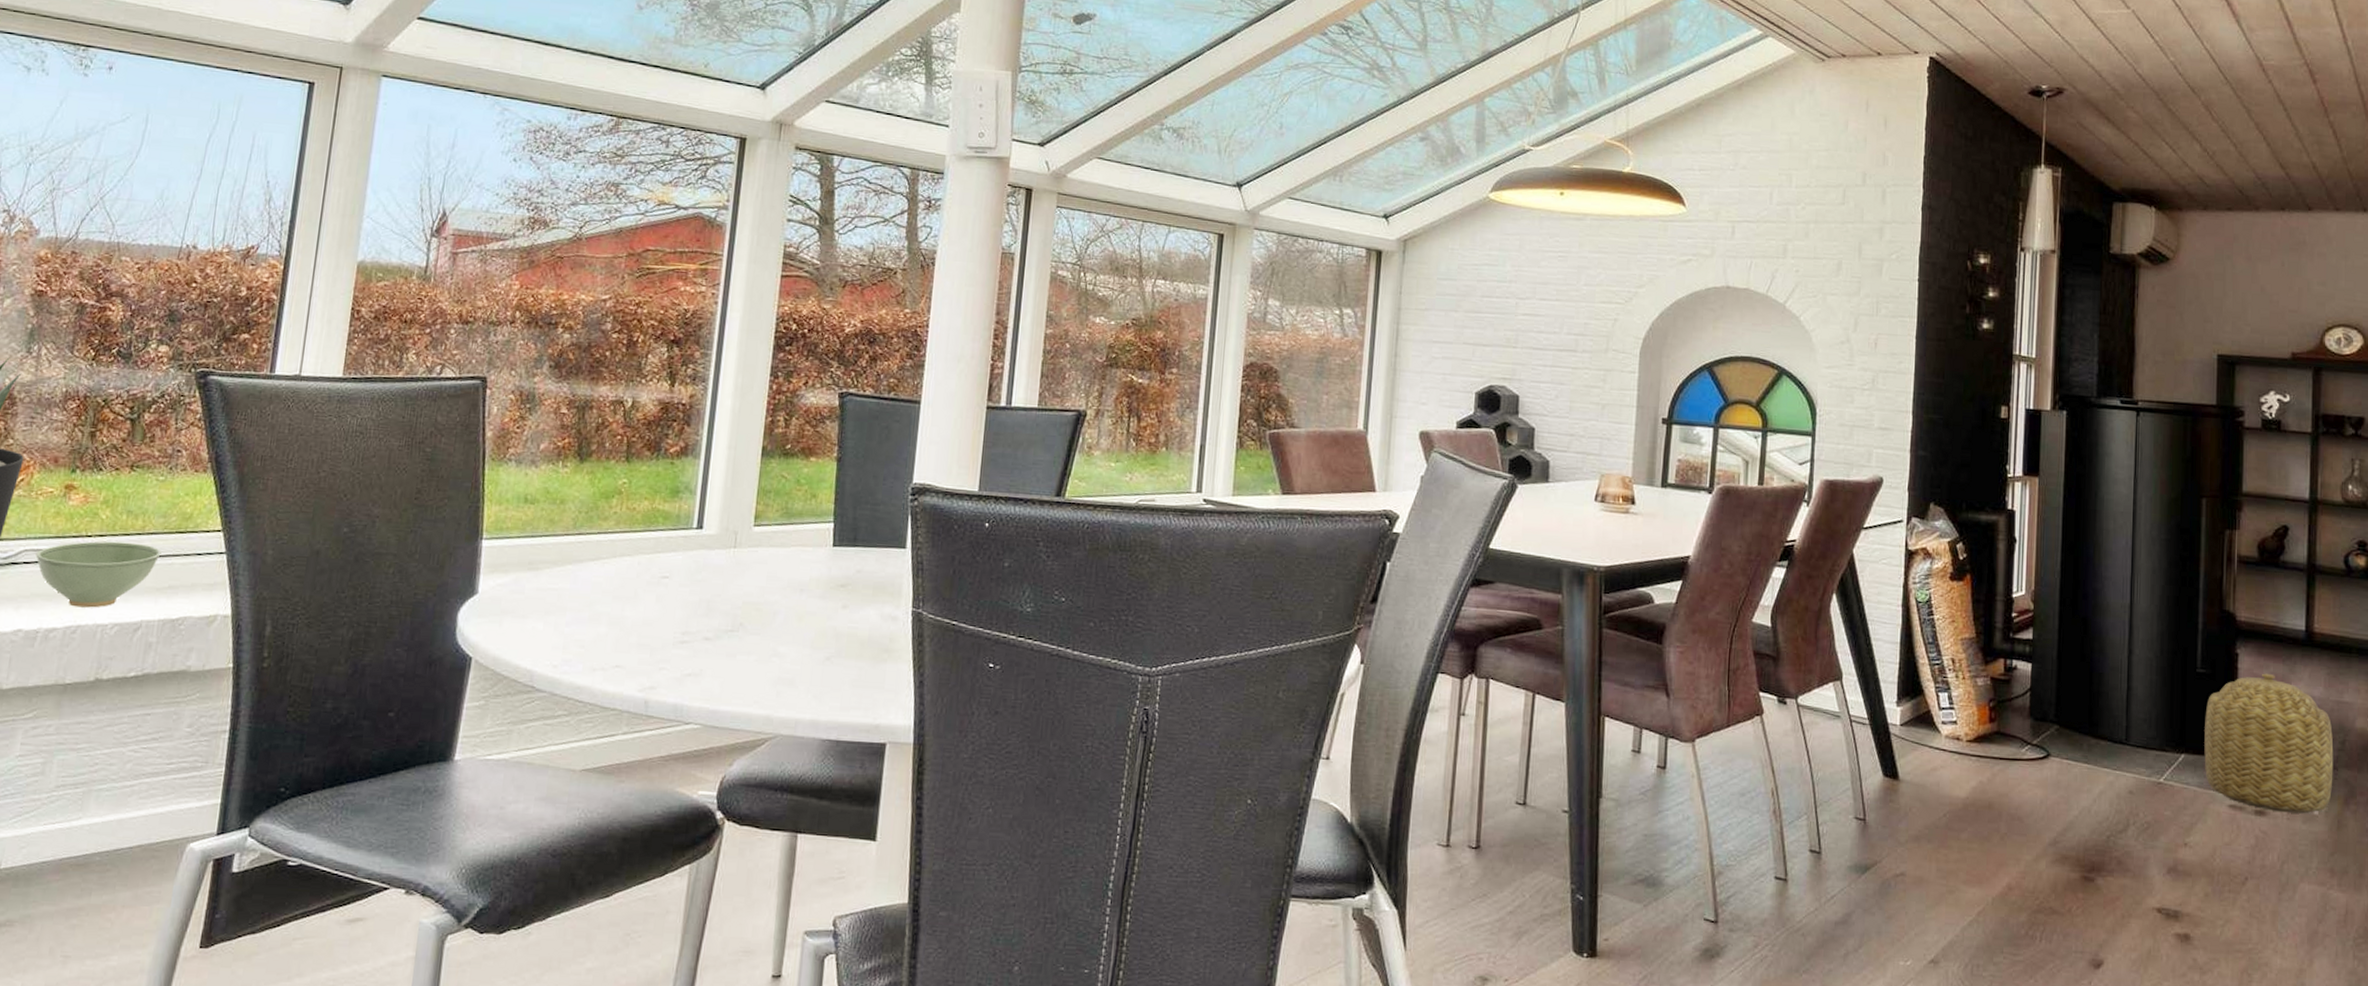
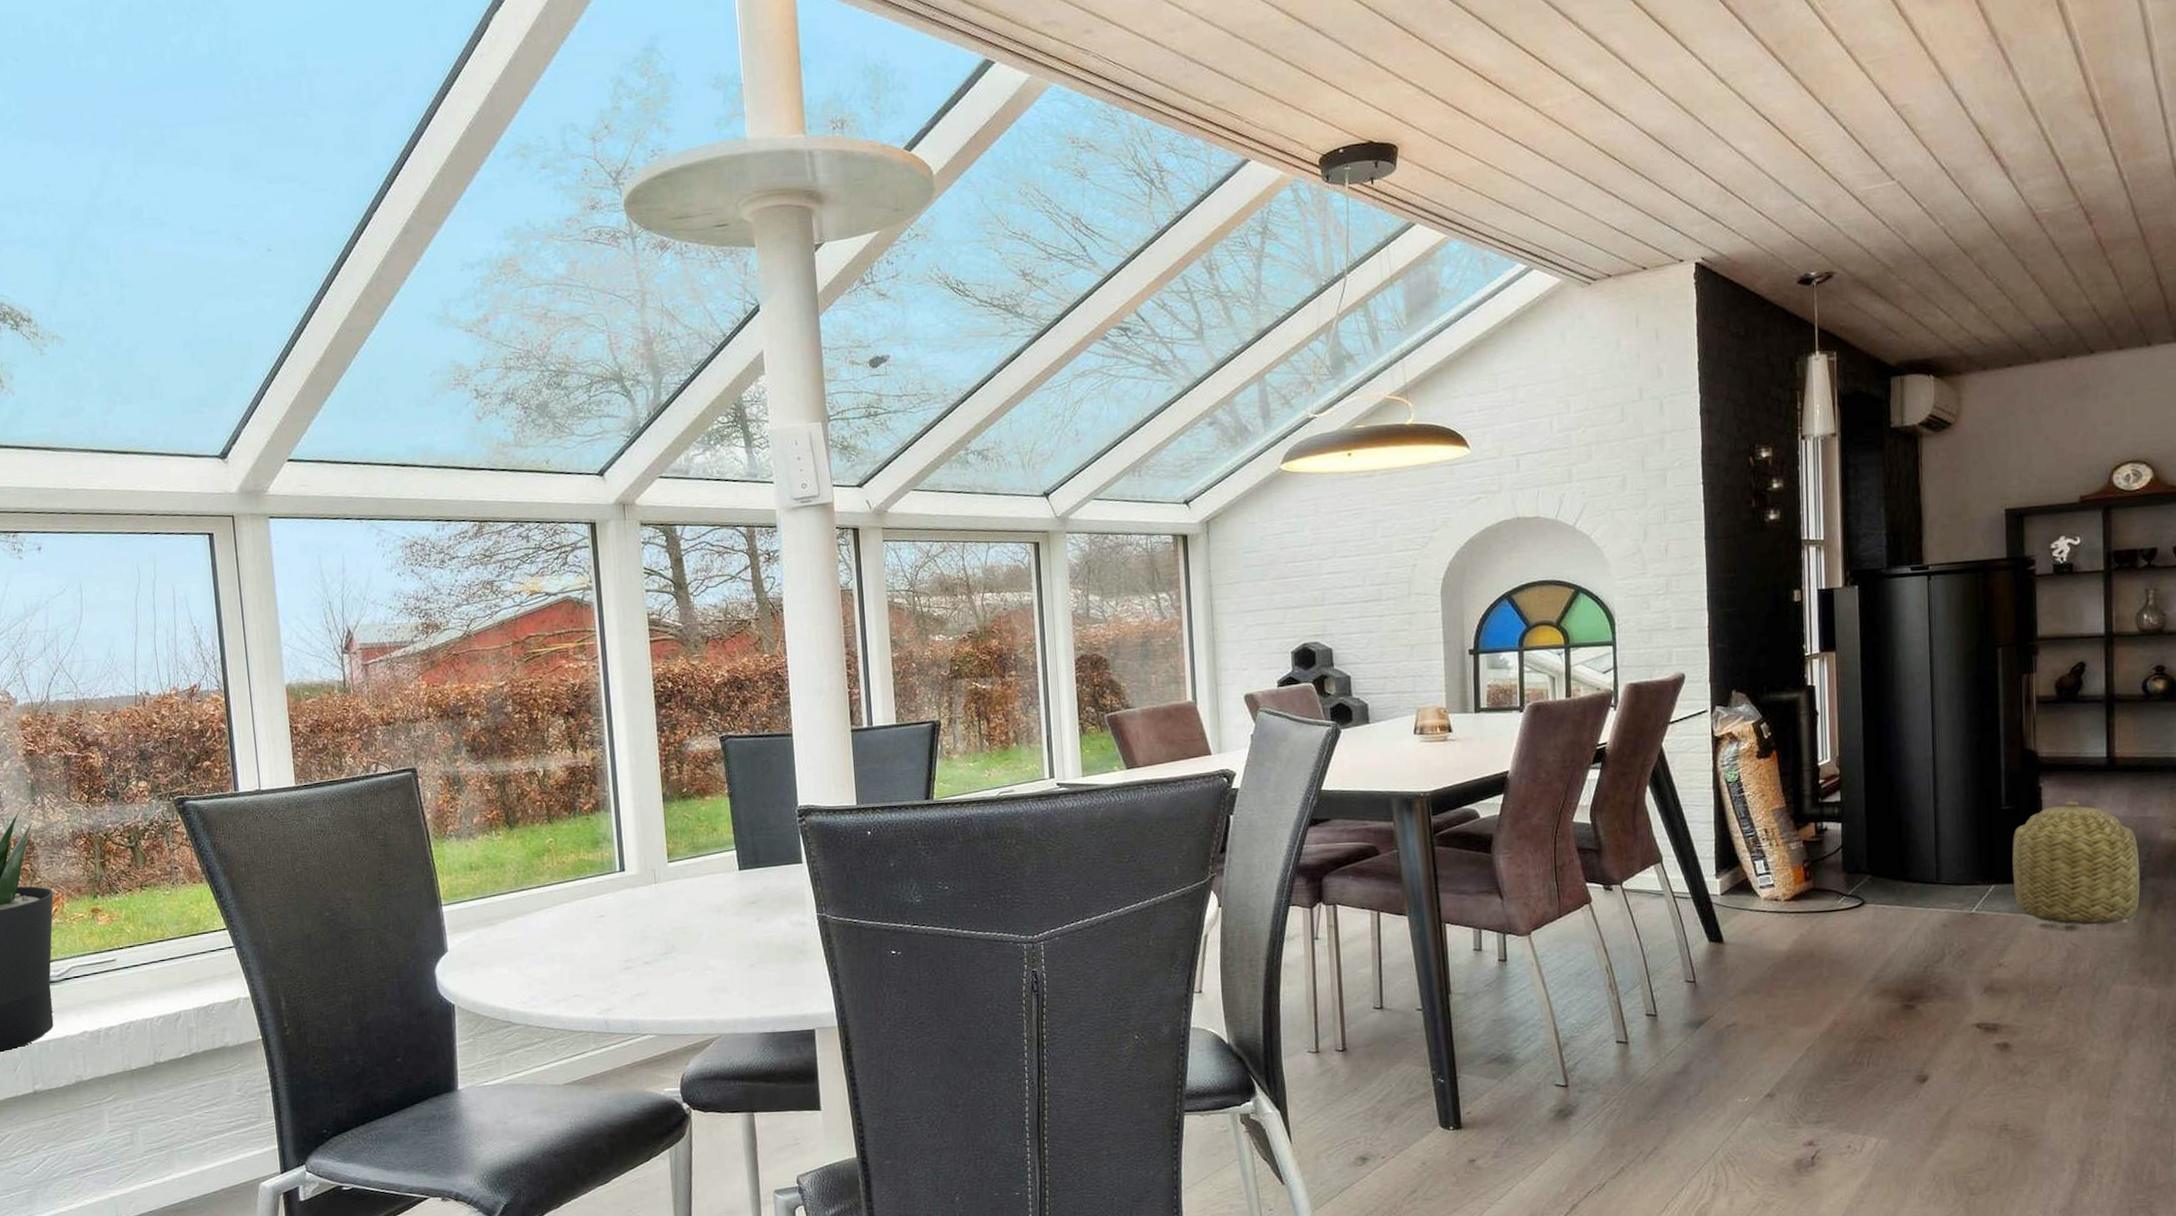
bowl: present [35,541,161,608] -> none [82,948,182,1007]

